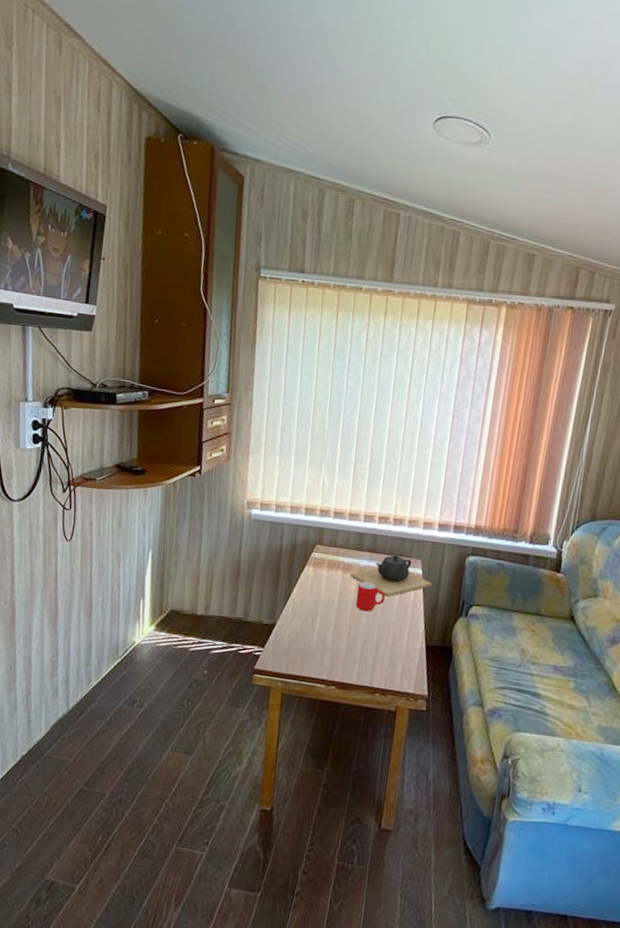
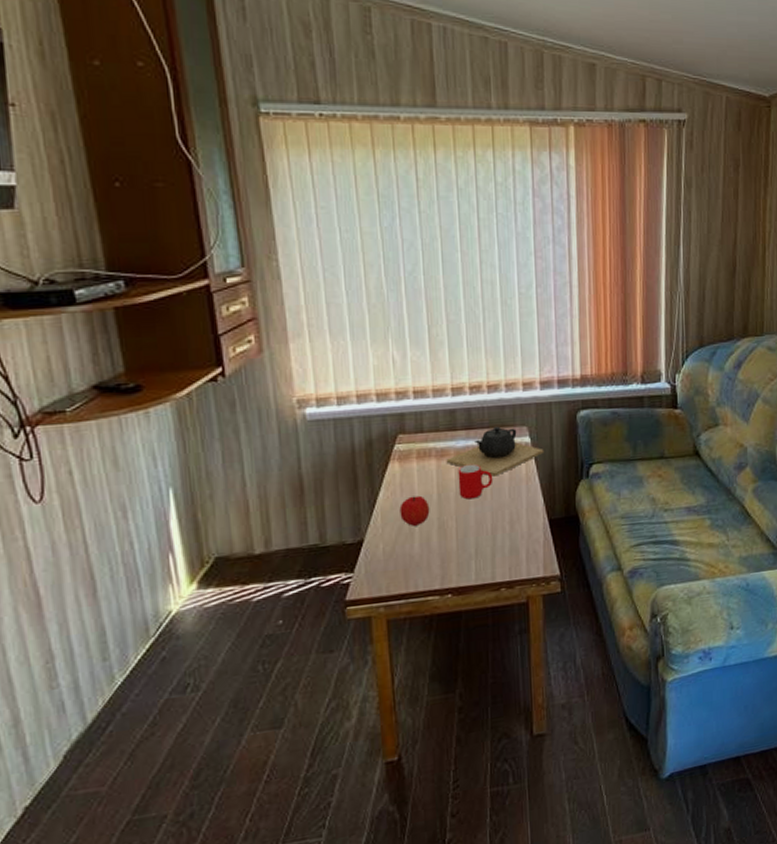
fruit: none [306,597,331,624] -> present [399,495,430,527]

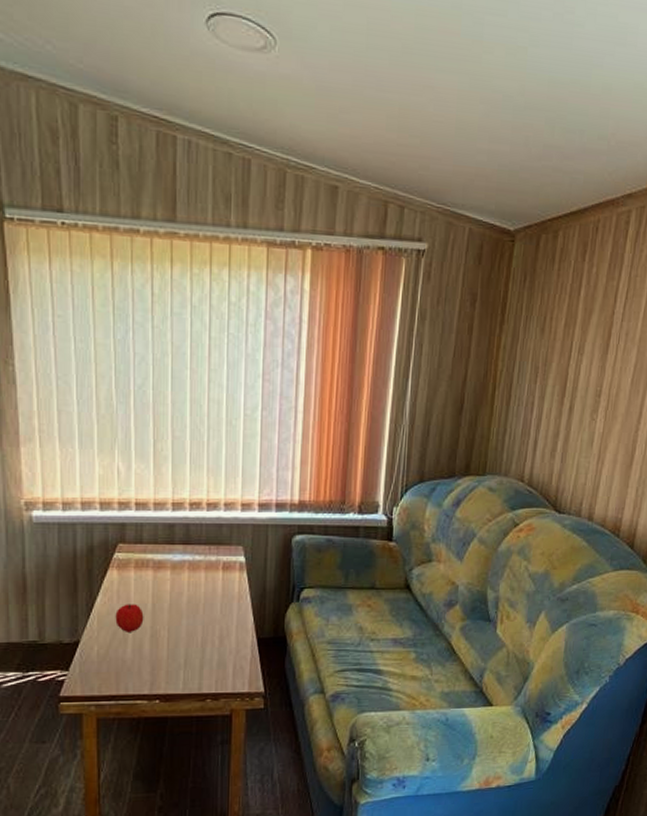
teapot: present [446,426,544,477] -> none [162,543,258,592]
cup: present [457,463,493,500] -> none [172,578,207,612]

